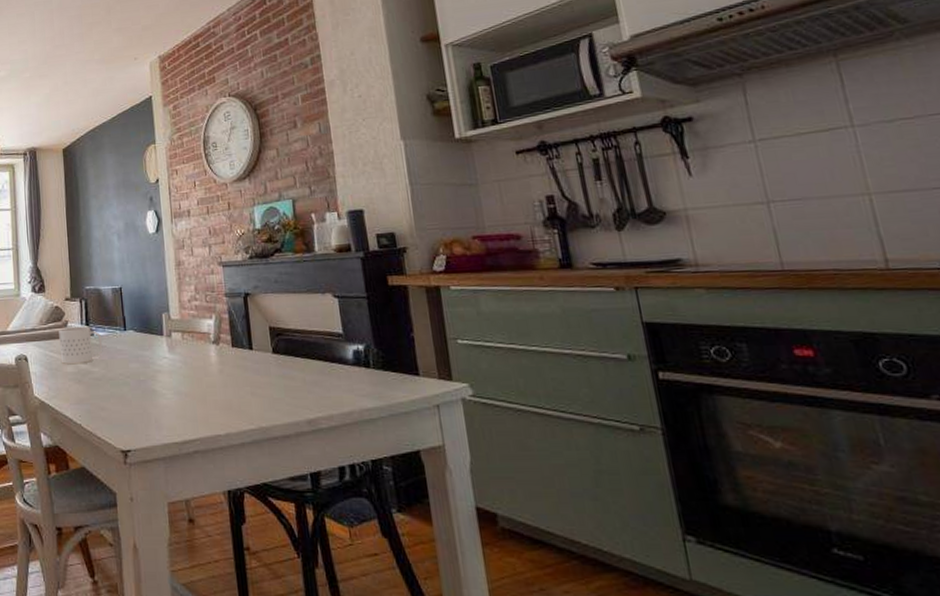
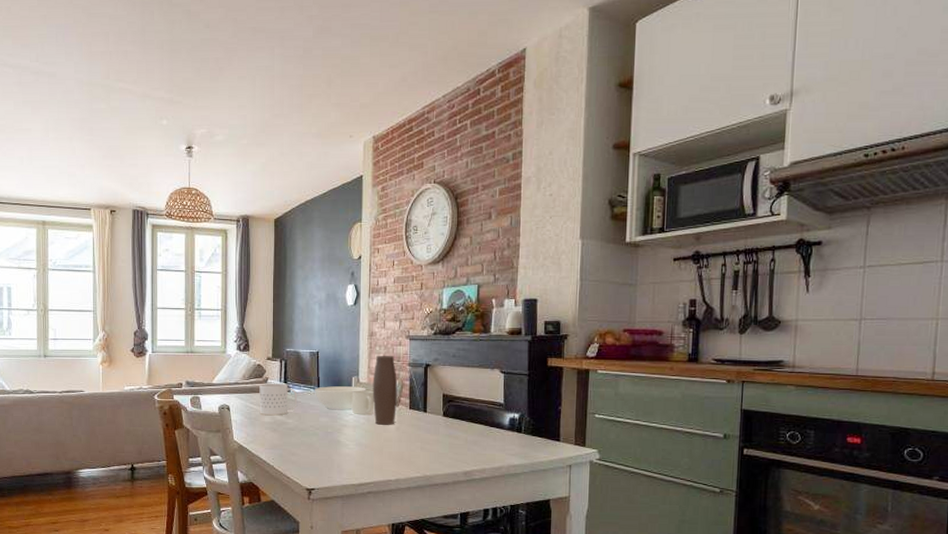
bowl: none [121,324,180,354] -> present [315,386,367,410]
cup: none [163,328,192,358] -> present [351,390,375,415]
vase: none [185,286,217,368] -> present [372,356,398,425]

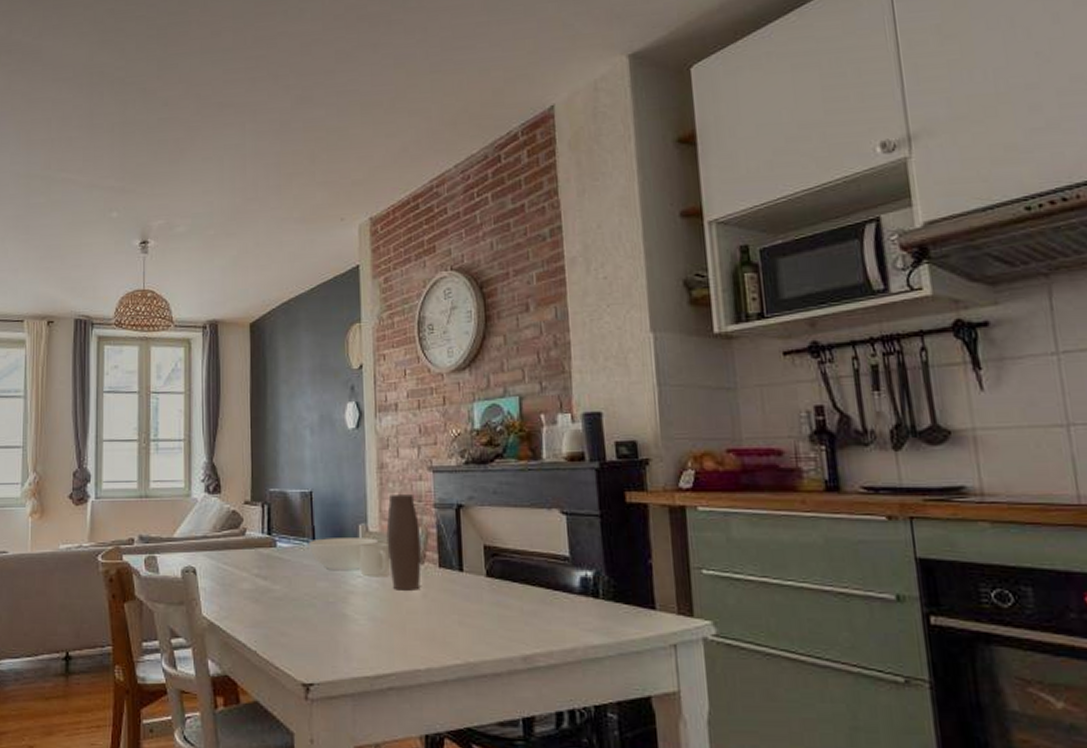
mug: present [259,383,298,416] -> none [235,535,287,581]

